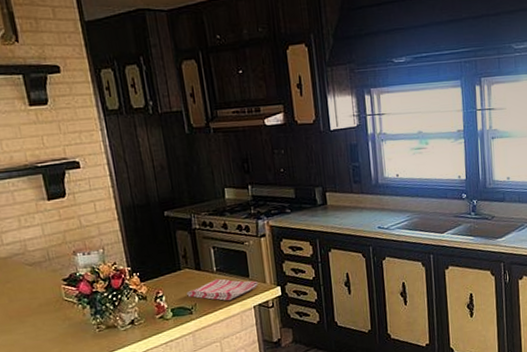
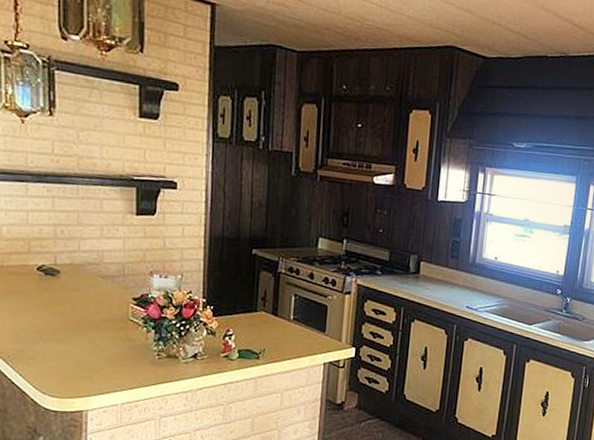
dish towel: present [187,278,258,301] -> none [258,328,333,353]

